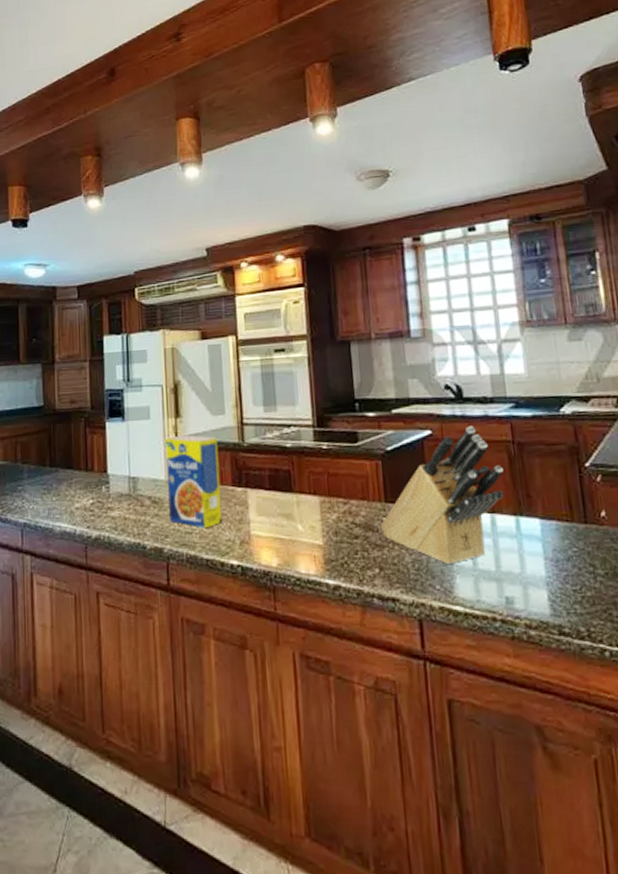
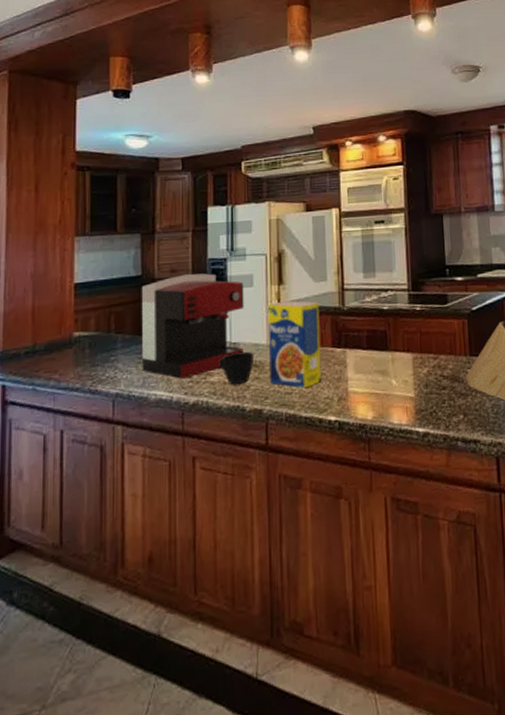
coffee maker: none [43,404,143,512] -> present [141,273,244,379]
cup: none [119,486,154,521] -> present [219,351,255,385]

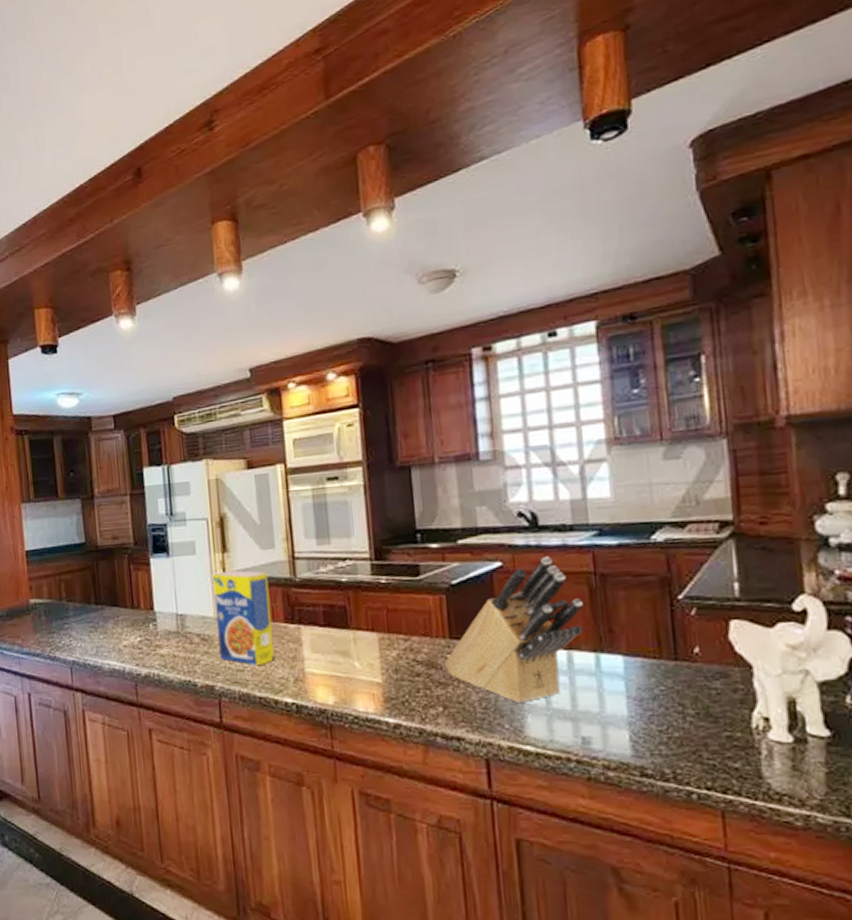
coffee maker: present [141,273,244,379] -> none [86,540,191,650]
cup: present [219,351,255,385] -> none [167,624,202,659]

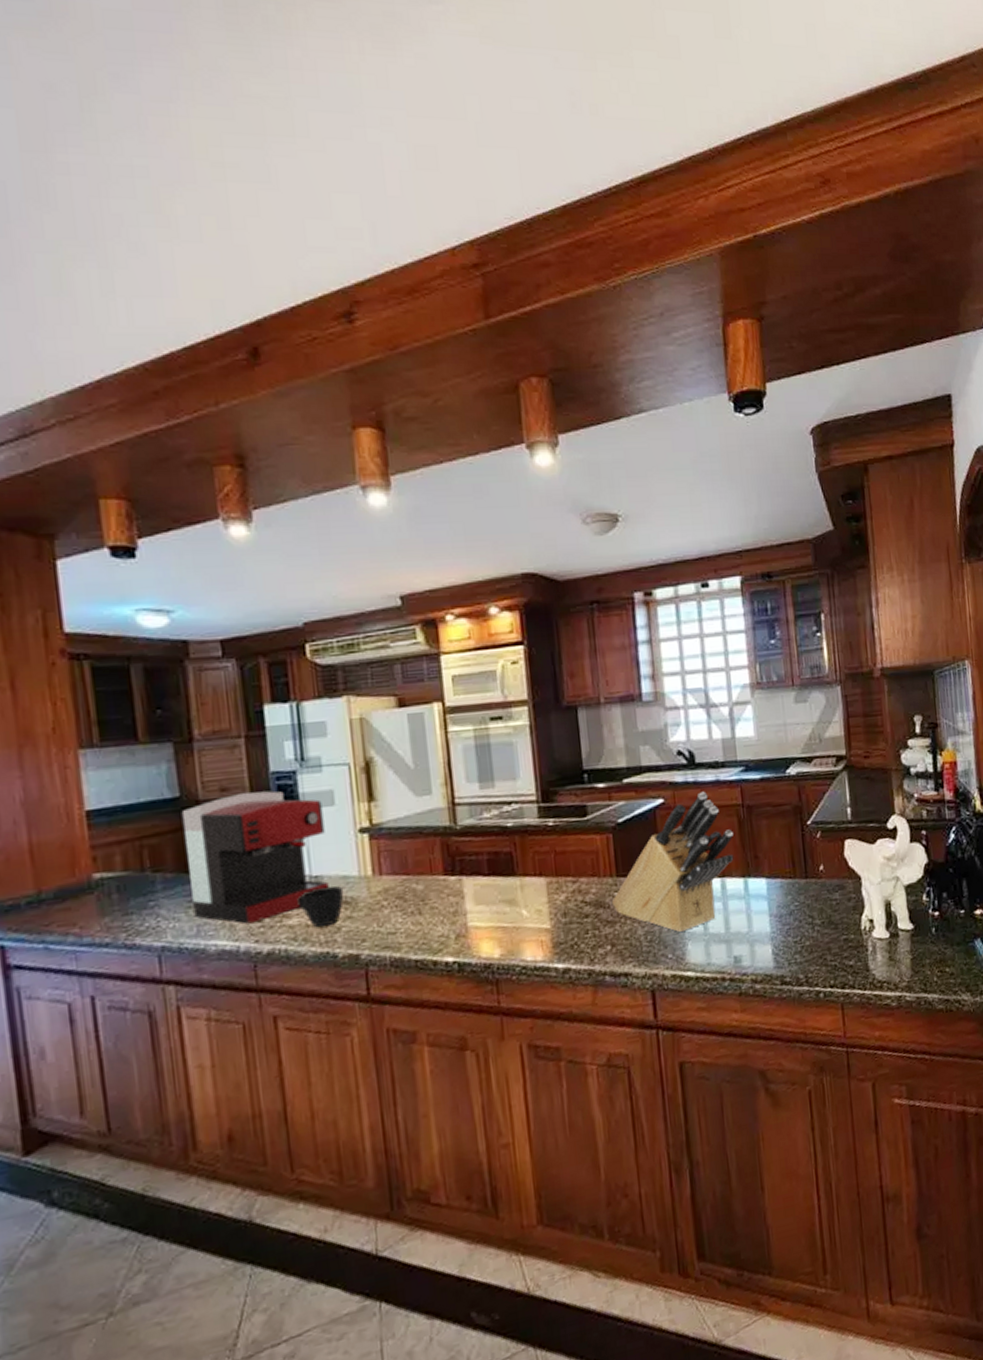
coffee maker: none [86,540,191,650] -> present [181,791,329,924]
cup: none [167,624,202,659] -> present [297,885,344,928]
legume: present [213,570,275,667] -> none [357,820,434,927]

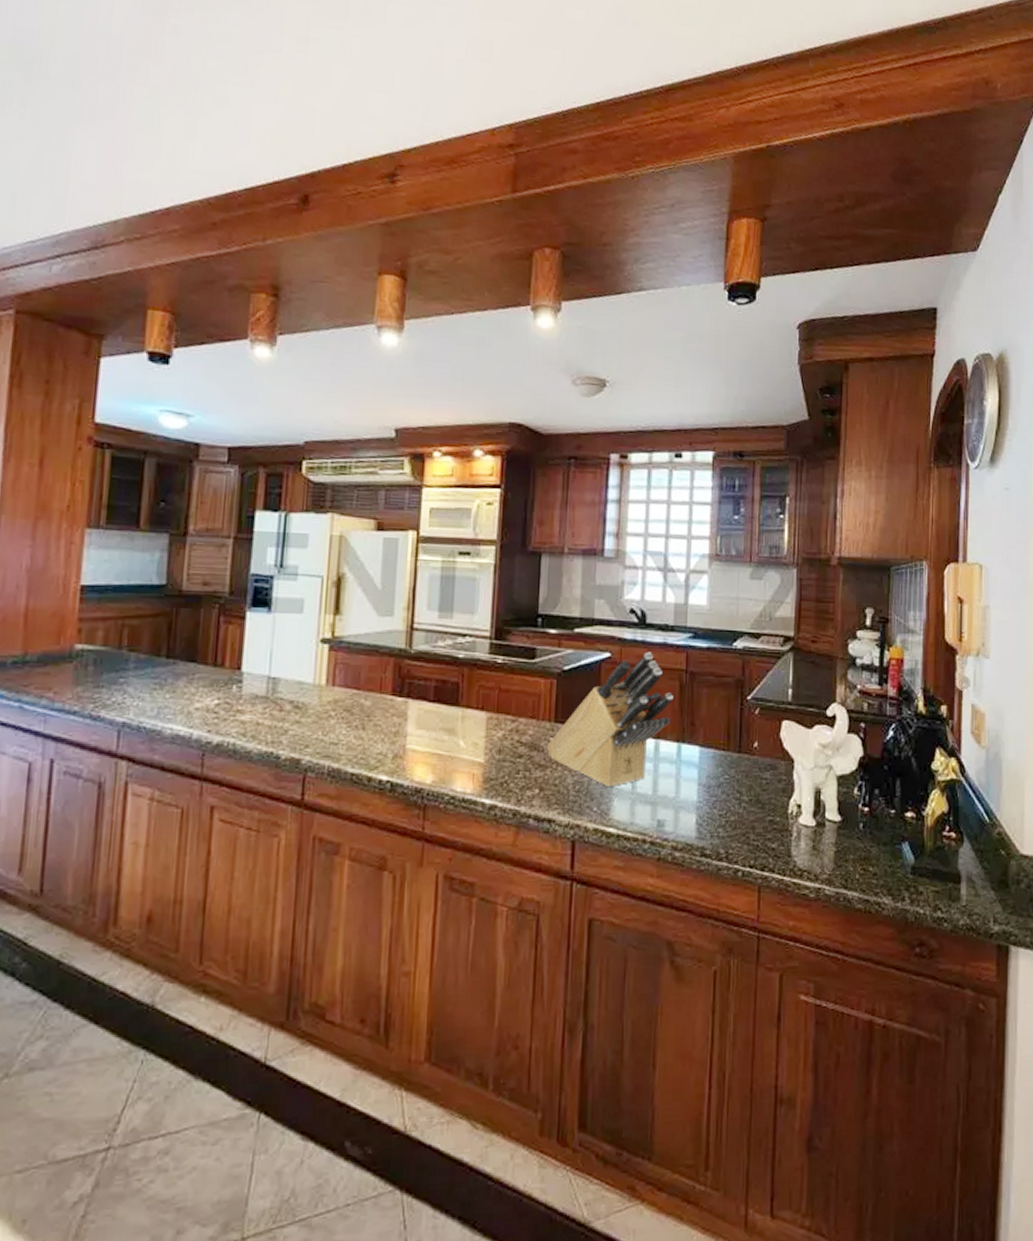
coffee maker: present [181,791,329,924] -> none [157,588,292,713]
cup: present [297,885,344,928] -> none [252,689,297,728]

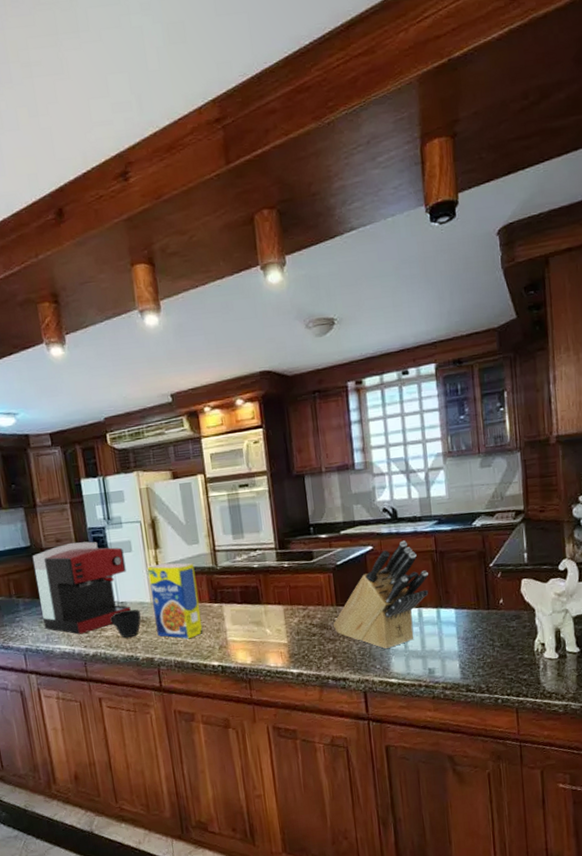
coffee maker: none [157,588,292,713] -> present [32,541,131,635]
cup: none [252,689,297,728] -> present [110,609,141,638]
legume: none [313,634,382,740] -> present [148,563,203,640]

